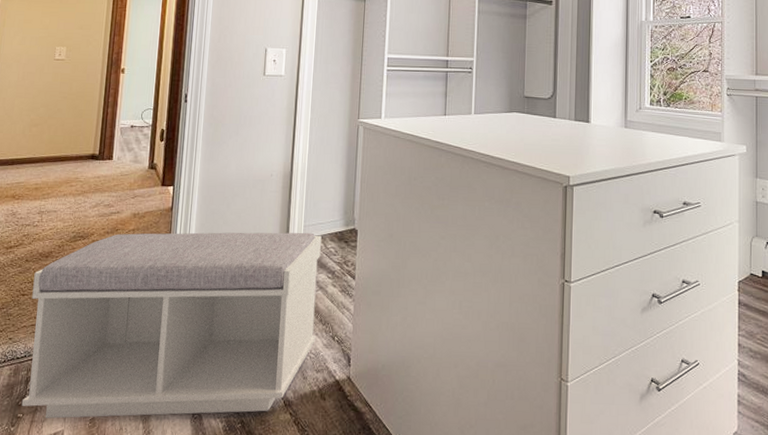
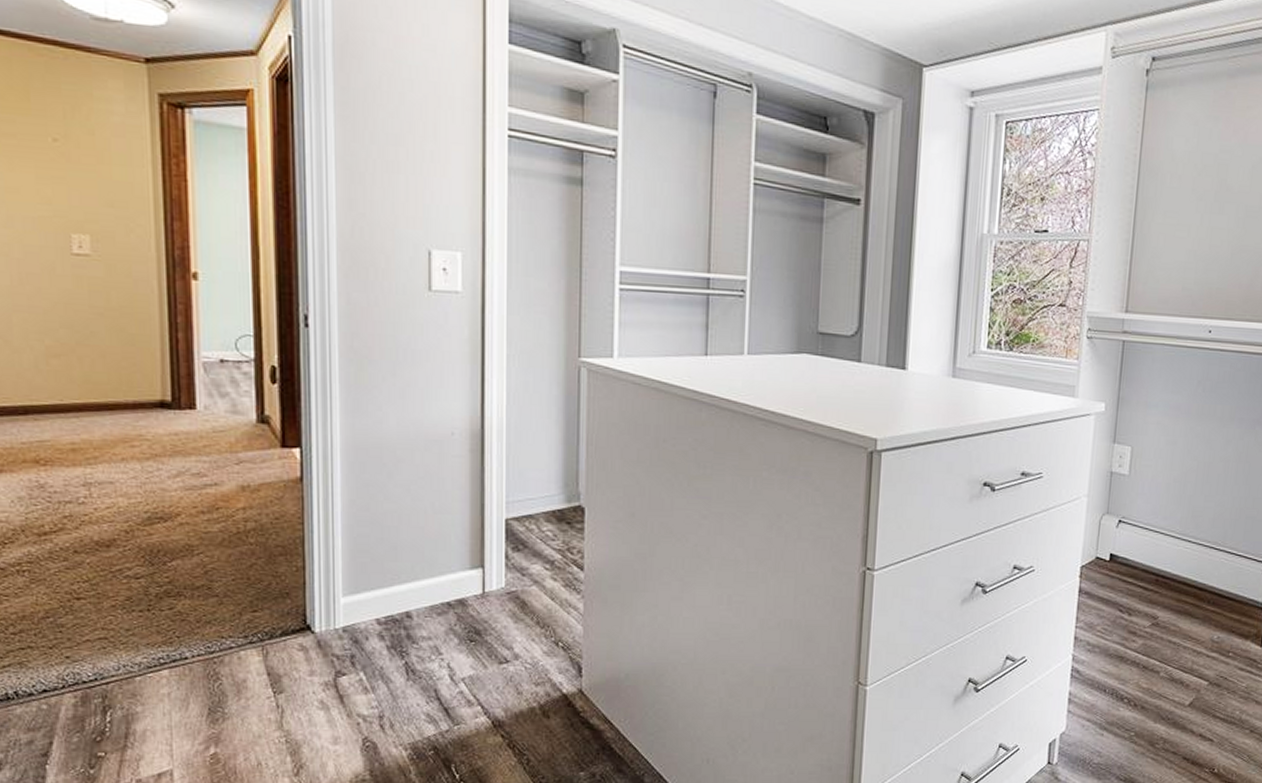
bench: present [21,232,322,419] -> none [91,510,533,756]

